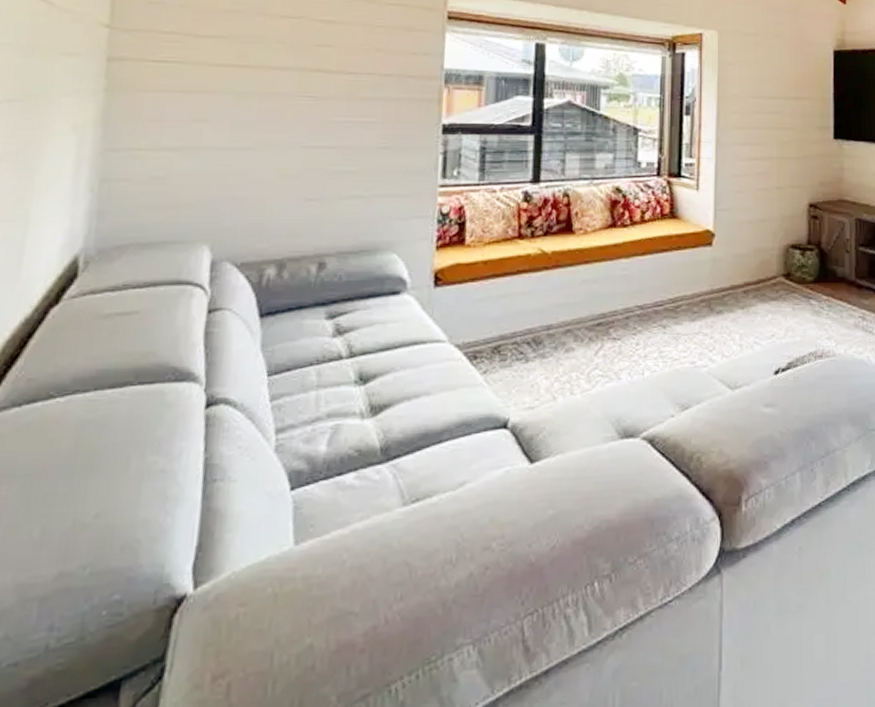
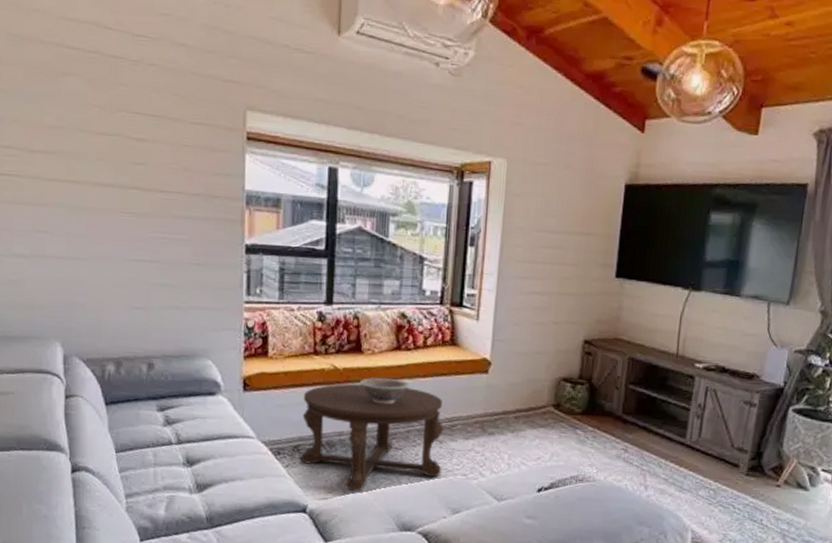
coffee table: none [500,268,668,396] -> present [299,383,444,492]
decorative bowl: none [571,259,627,289] -> present [360,377,410,404]

